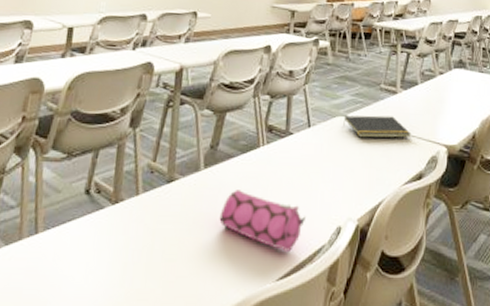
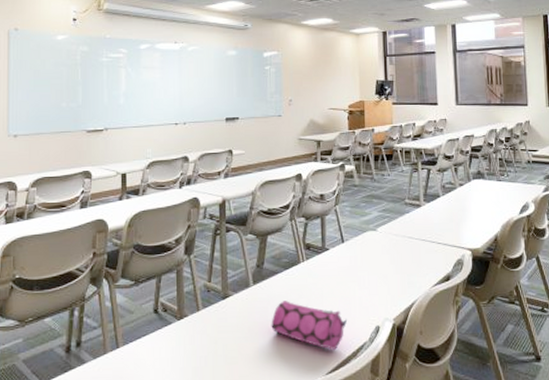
notepad: present [343,115,411,138] -> none [373,227,437,248]

